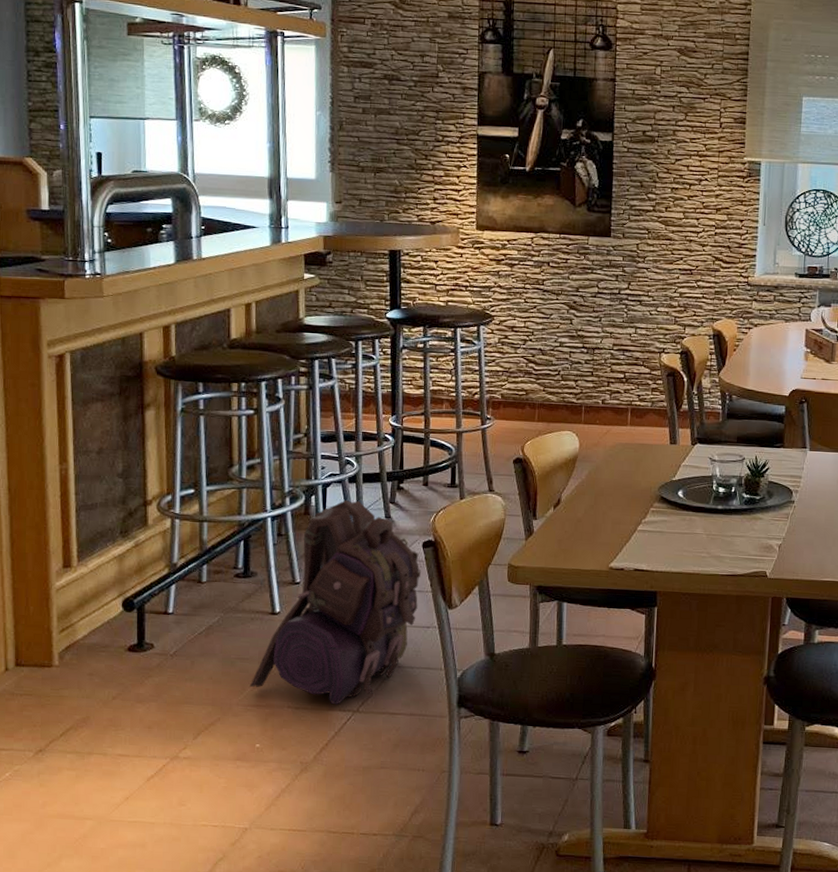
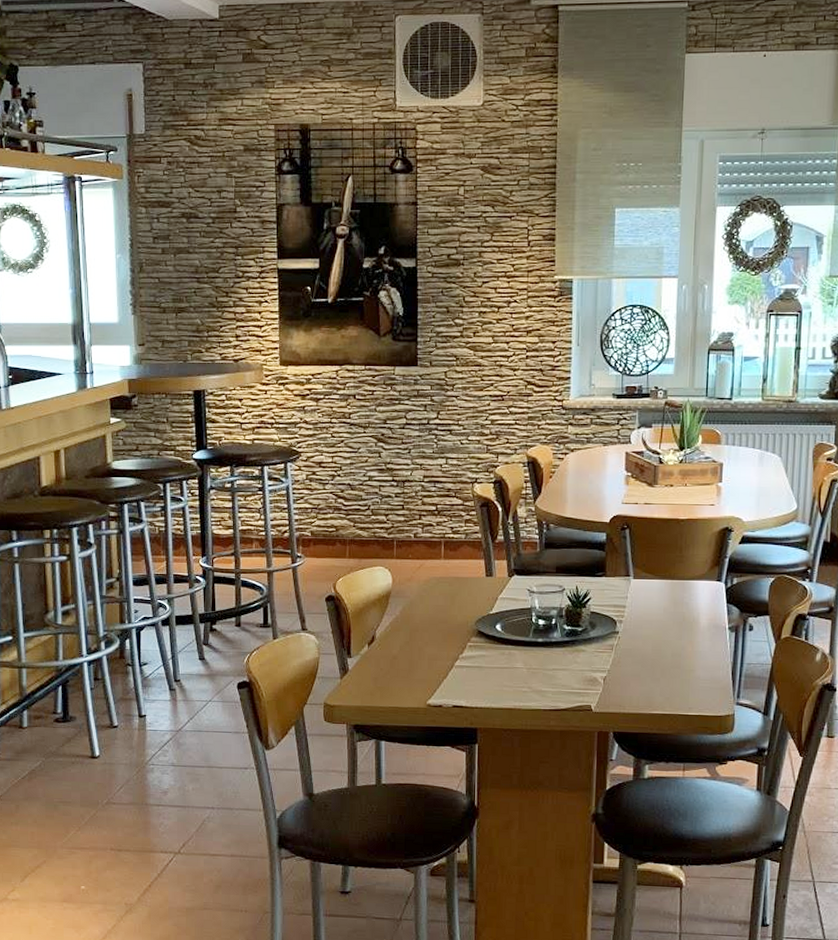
backpack: present [249,499,422,705] -> none [73,642,237,847]

